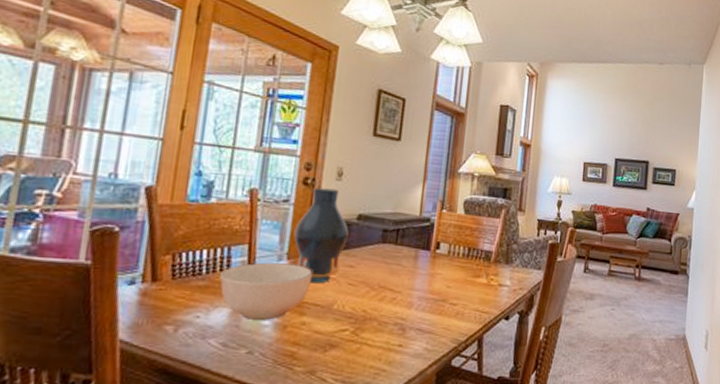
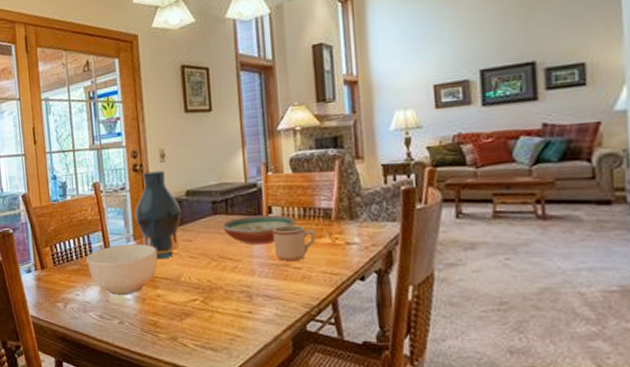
decorative bowl: none [388,248,459,278] -> present [222,214,296,245]
mug: none [435,262,475,297] -> present [273,225,316,261]

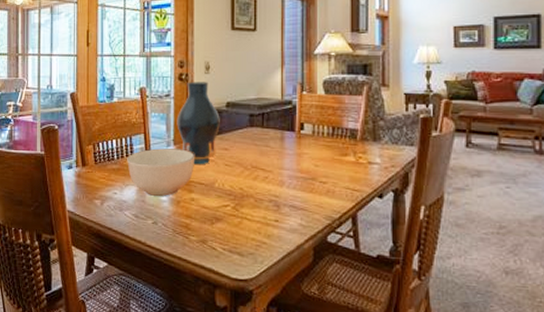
decorative bowl: present [222,214,296,245] -> none [257,130,324,158]
mug: present [273,225,316,261] -> none [303,142,341,175]

